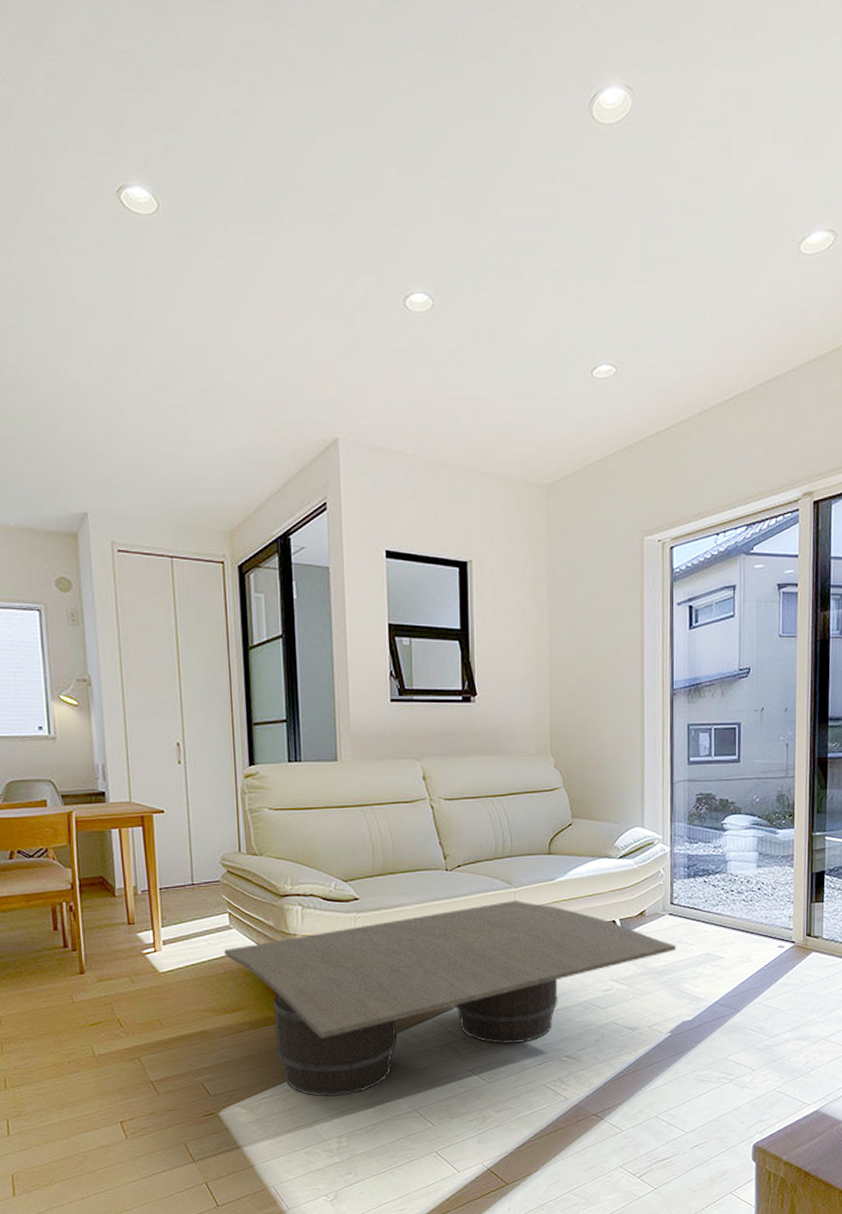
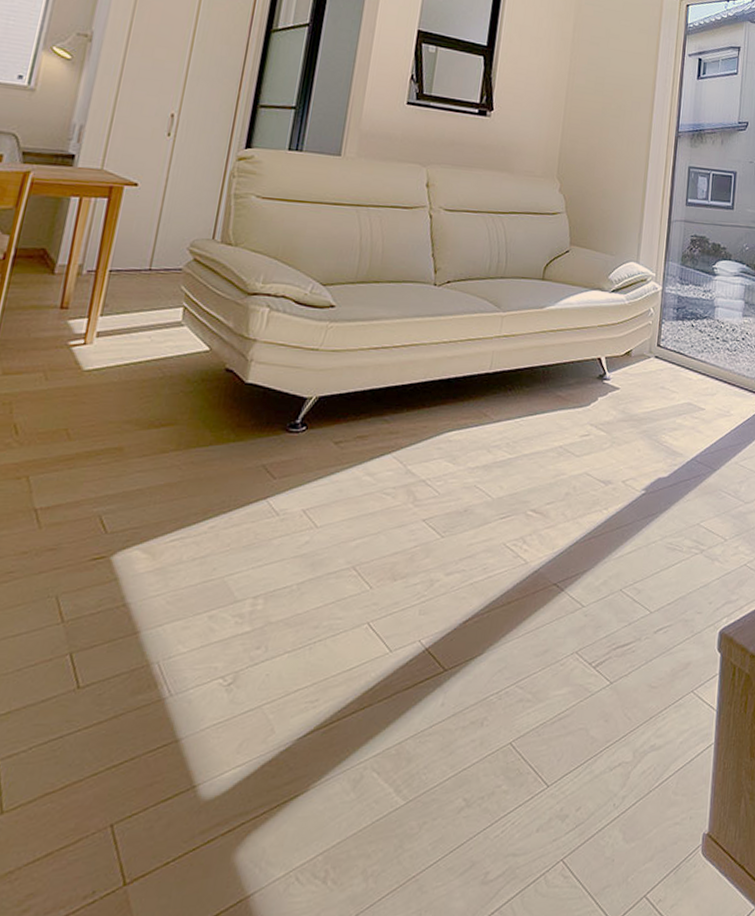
coffee table: present [224,900,677,1097] -> none [167,325,659,543]

